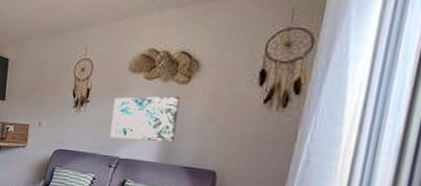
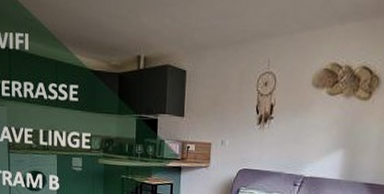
wall art: present [110,96,180,142] -> none [294,112,362,159]

